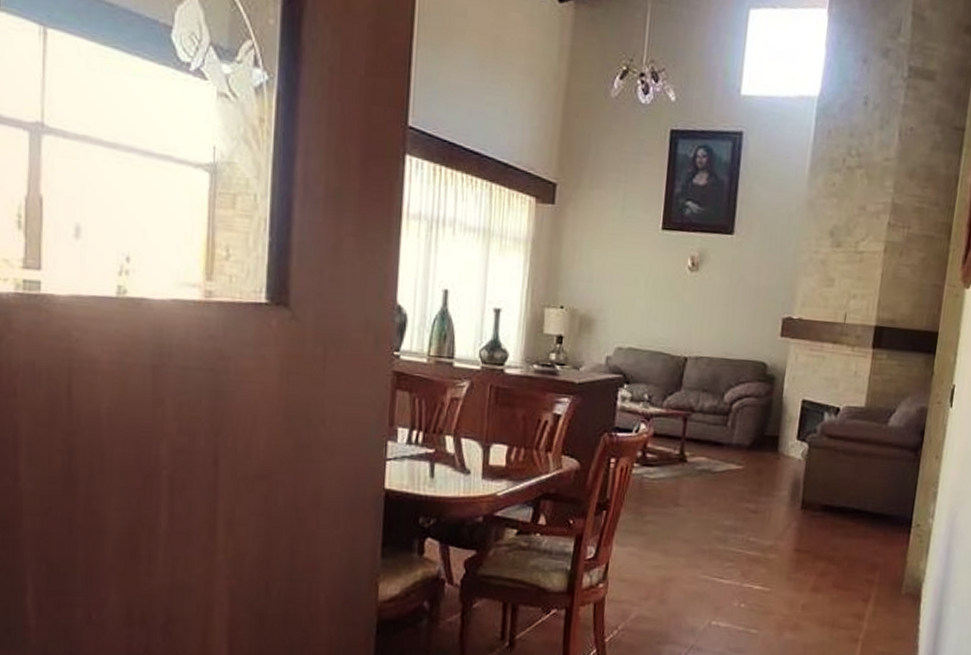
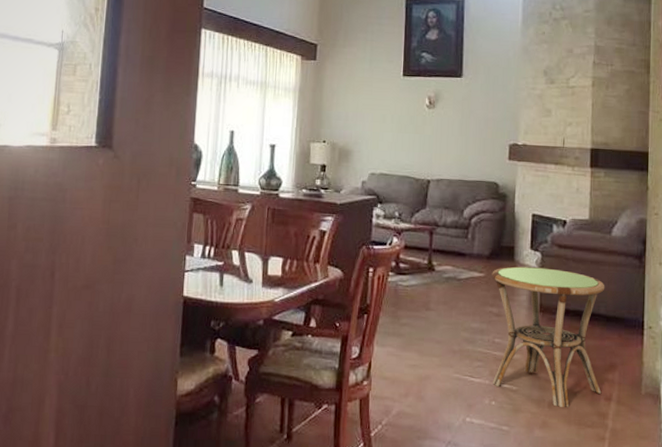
side table: none [743,458,875,610] -> present [492,266,605,408]

